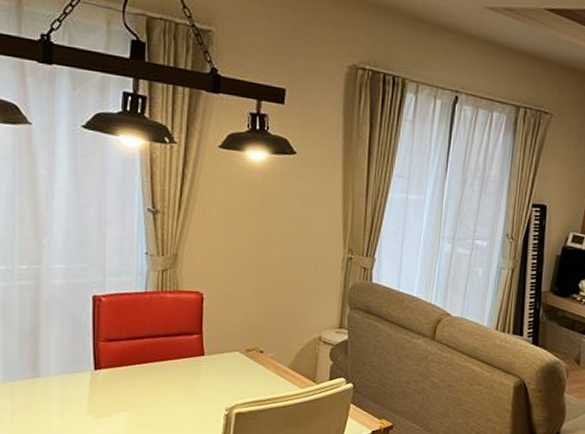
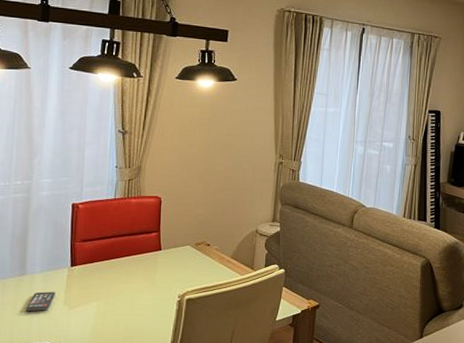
smartphone: none [41,397,77,420] -> present [26,292,55,311]

